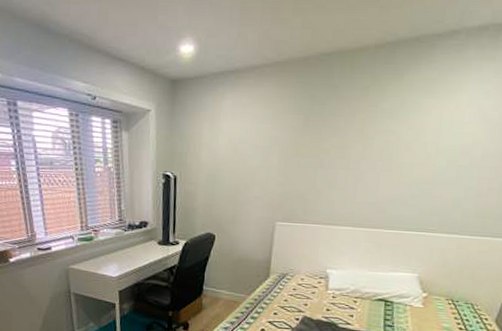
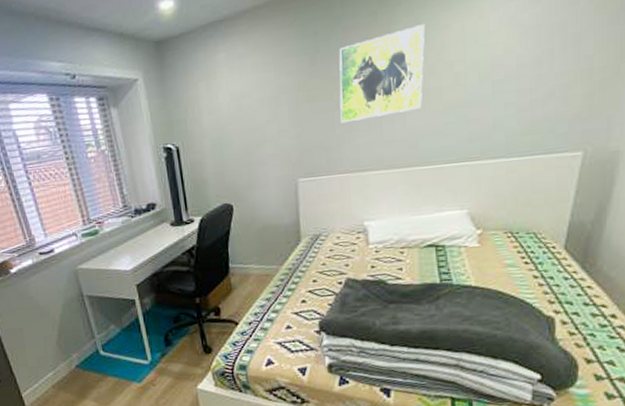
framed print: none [322,106,409,181] -> present [339,24,426,124]

